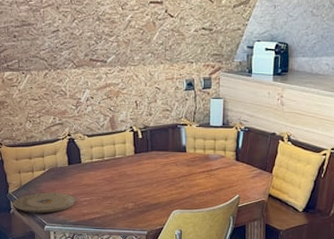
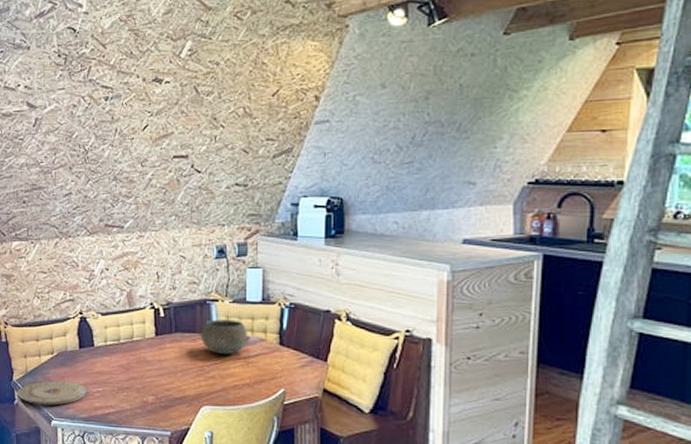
bowl: none [171,140,213,169] -> present [199,319,251,355]

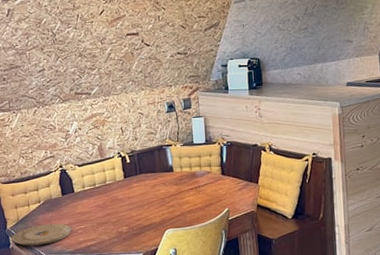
bowl: present [199,319,251,355] -> none [159,159,200,188]

